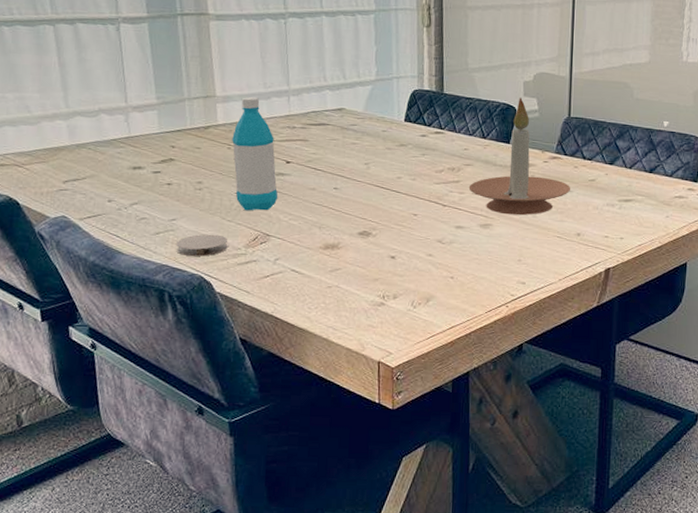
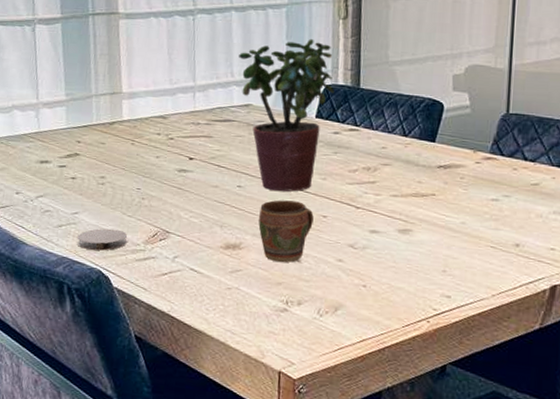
water bottle: present [232,97,278,211] -> none [136,93,180,208]
potted plant: none [331,44,421,192] -> present [239,38,334,192]
mug: none [355,200,405,260] -> present [258,200,314,263]
candle holder: present [468,97,571,216] -> none [386,92,509,222]

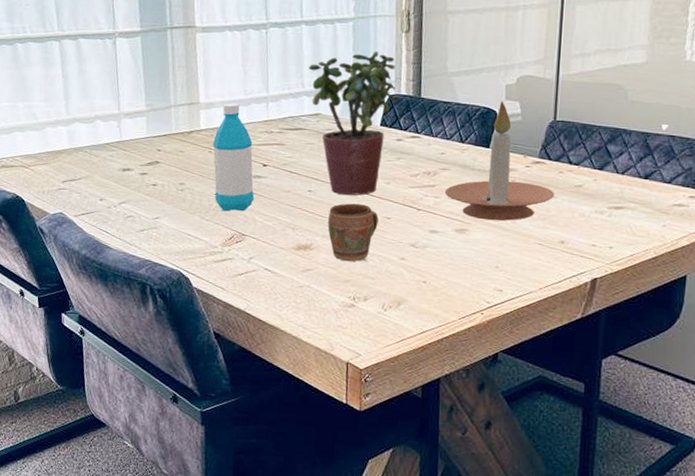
coaster: present [76,228,128,251] -> none [158,232,206,253]
water bottle: none [136,93,180,208] -> present [213,104,255,212]
candle holder: none [386,92,509,222] -> present [444,101,555,221]

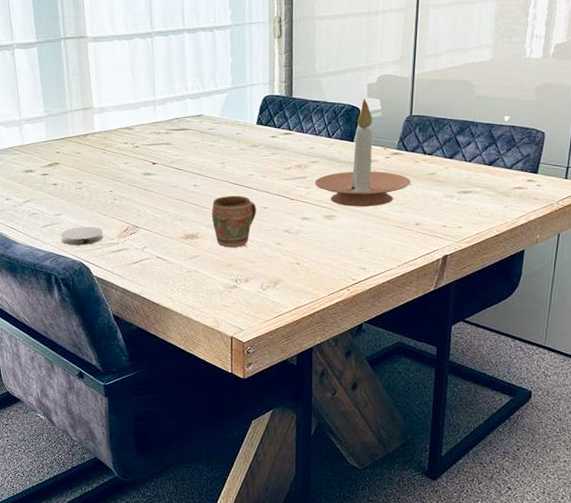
coaster: none [158,232,206,253] -> present [60,226,104,245]
water bottle: present [213,104,255,212] -> none [107,108,146,206]
potted plant: present [309,50,398,196] -> none [191,55,272,188]

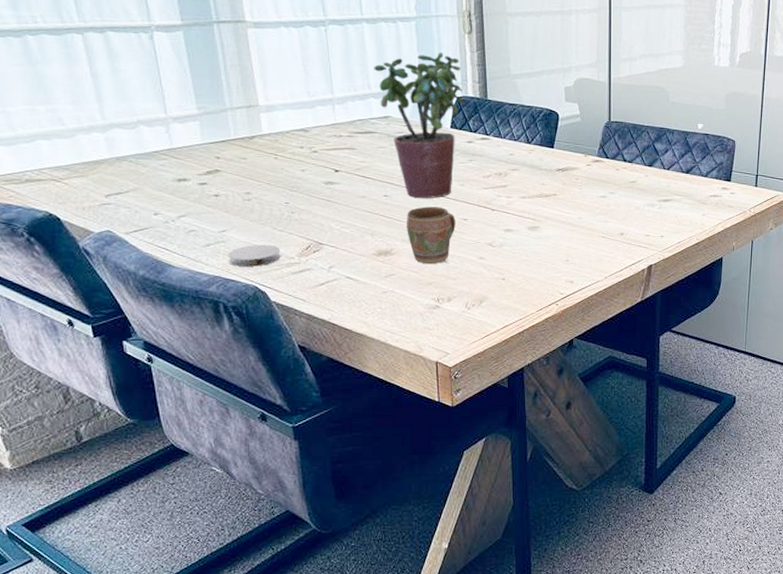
potted plant: none [191,55,272,188] -> present [374,51,465,198]
candle holder: present [314,99,412,207] -> none [516,103,614,218]

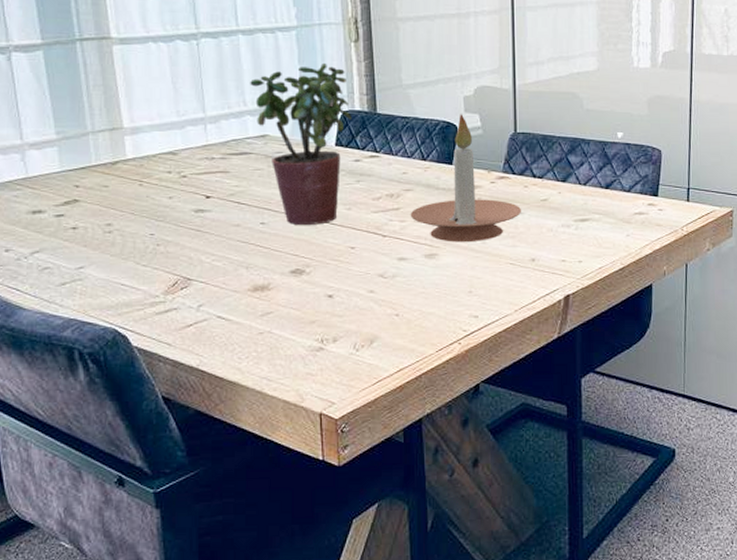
coaster: present [227,244,281,267] -> none [84,281,144,307]
mug: present [407,206,456,265] -> none [286,234,342,300]
candle holder: none [516,103,614,218] -> present [410,114,522,243]

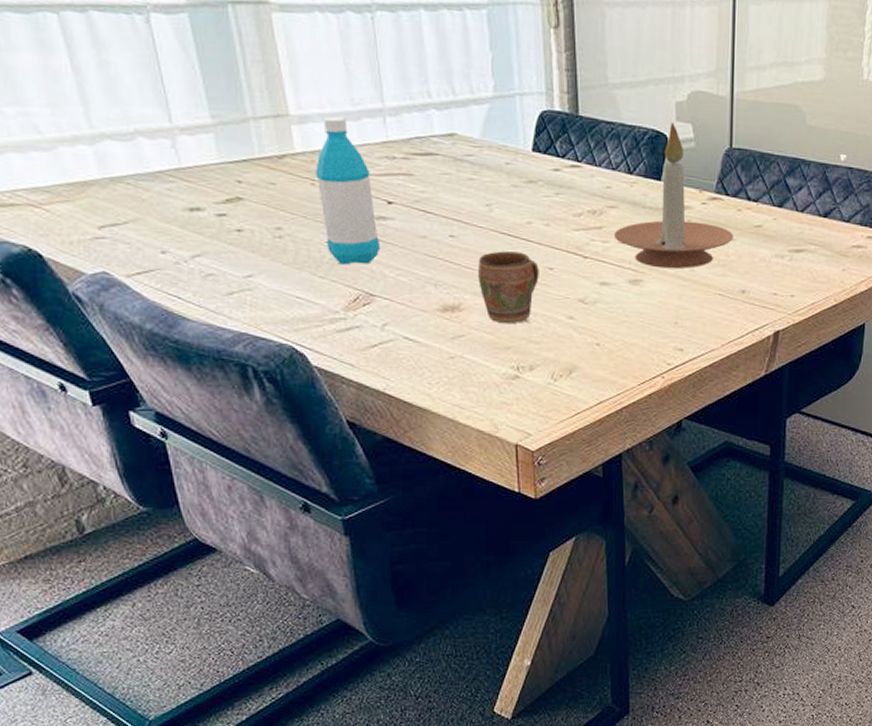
water bottle: none [144,127,199,254] -> present [316,117,381,265]
potted plant: present [250,62,352,225] -> none [435,50,551,241]
mug: none [286,234,342,300] -> present [478,251,539,324]

